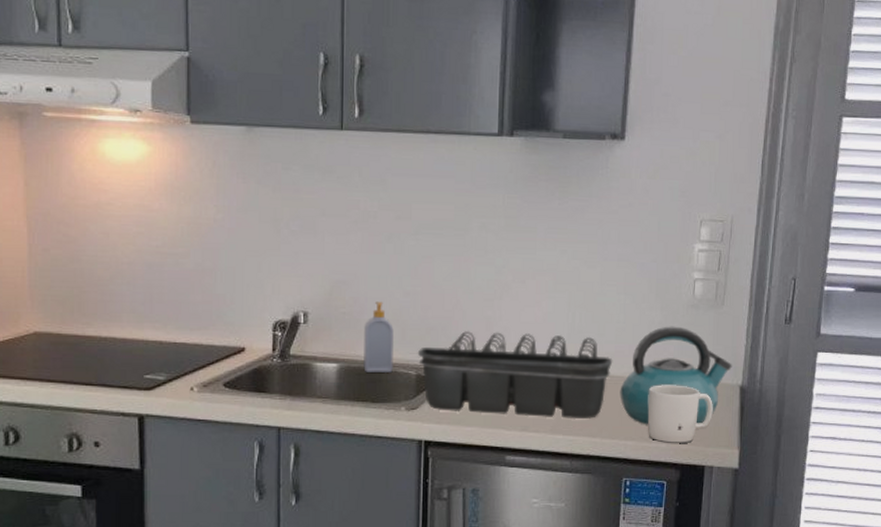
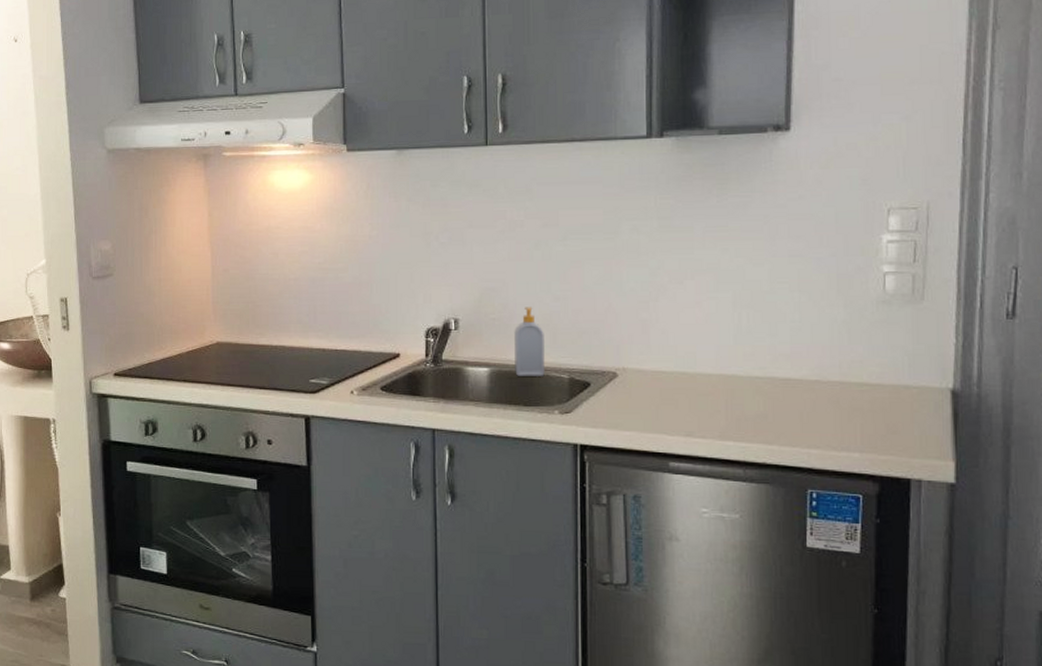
dish rack: present [417,331,613,420] -> none [569,334,789,425]
kettle: present [619,326,732,424] -> none [799,324,939,432]
mug: present [647,385,713,444] -> none [833,388,917,454]

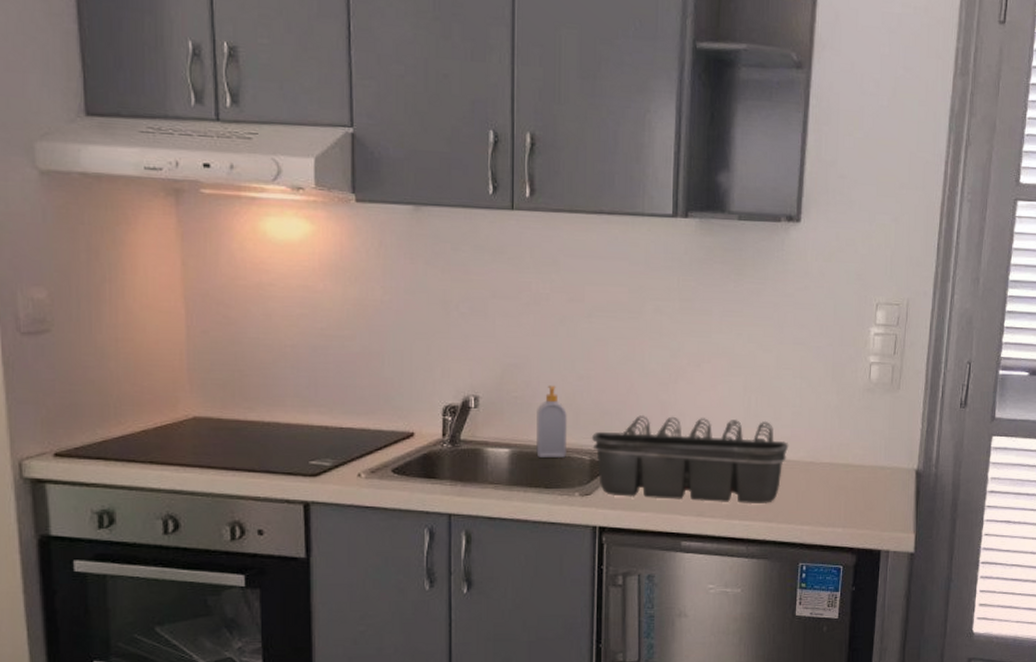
dish rack: none [569,334,789,425] -> present [591,415,789,505]

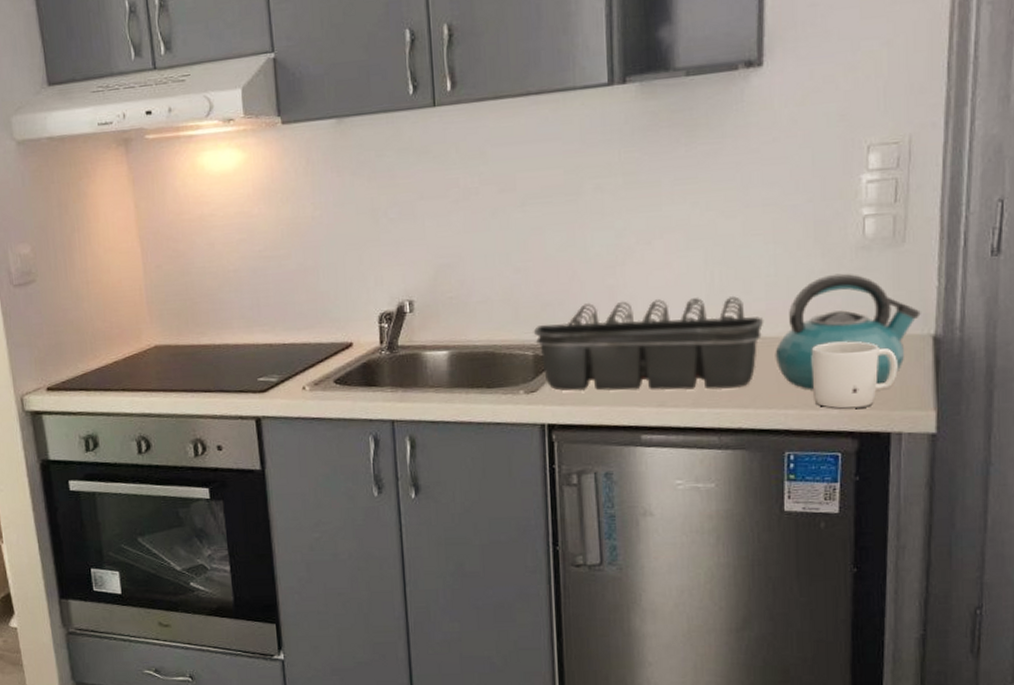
soap bottle: present [536,385,567,458] -> none [473,281,508,357]
kettle: none [796,410,908,509] -> present [775,273,921,389]
mug: none [823,469,889,529] -> present [811,341,898,410]

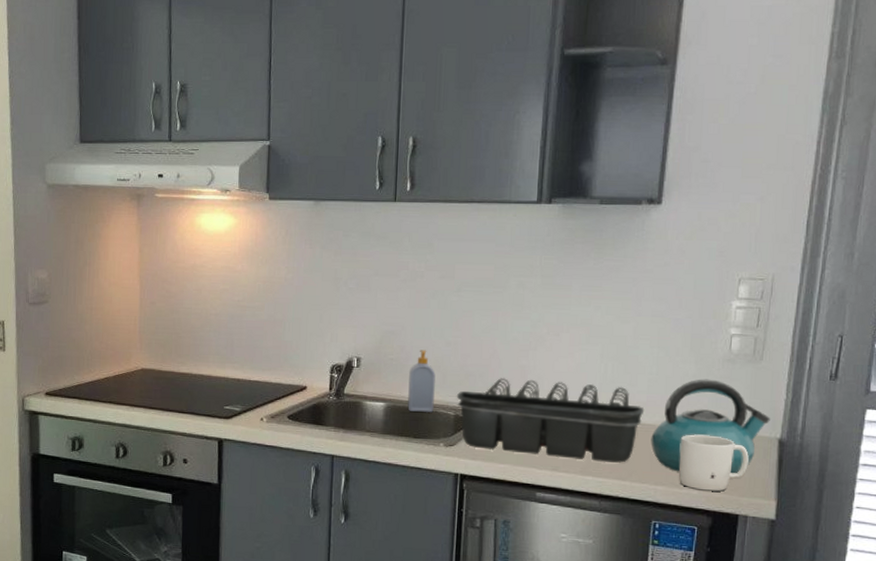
soap bottle: none [473,281,508,357] -> present [407,350,436,412]

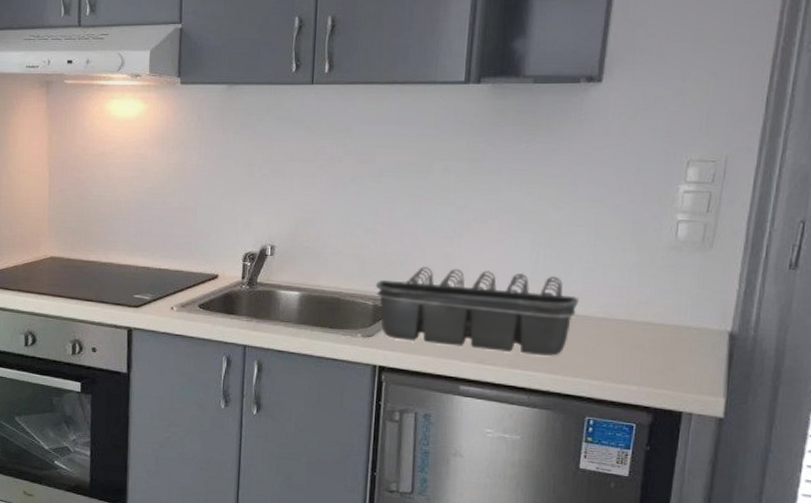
soap bottle: present [407,350,436,412] -> none [323,237,354,302]
kettle: present [650,379,771,474] -> none [585,268,720,369]
mug: present [678,434,749,492] -> none [615,326,695,388]

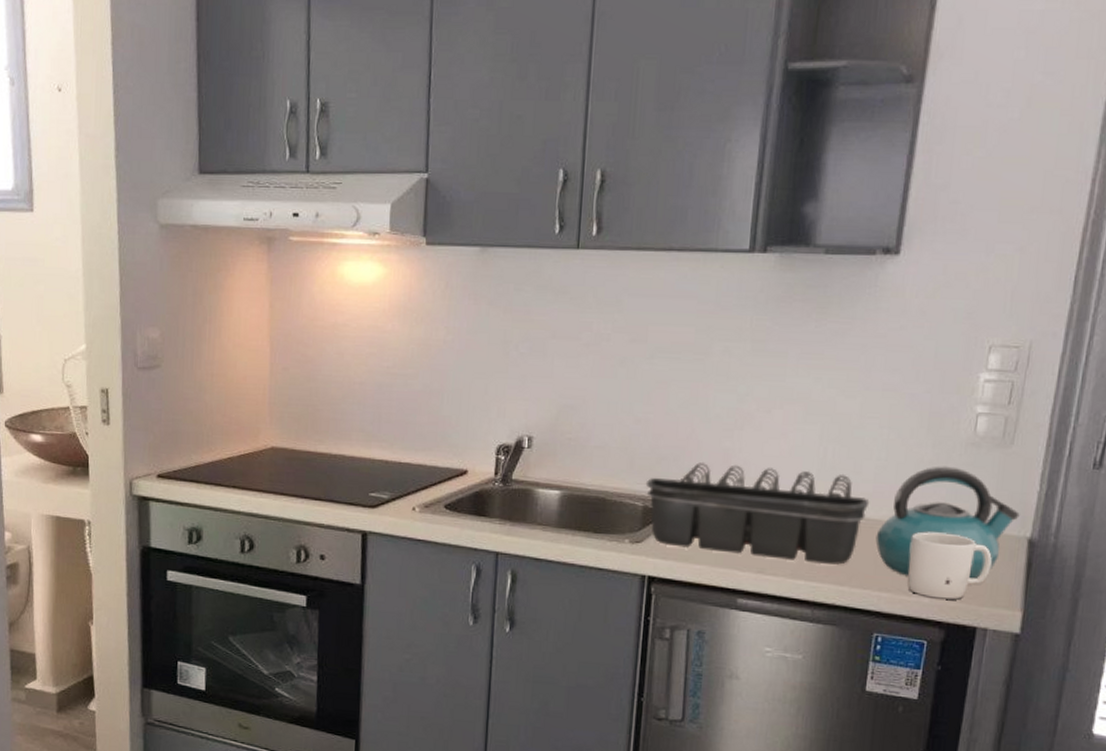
kettle: none [585,268,720,369] -> present [875,466,1020,580]
mug: none [615,326,695,388] -> present [907,531,992,601]

